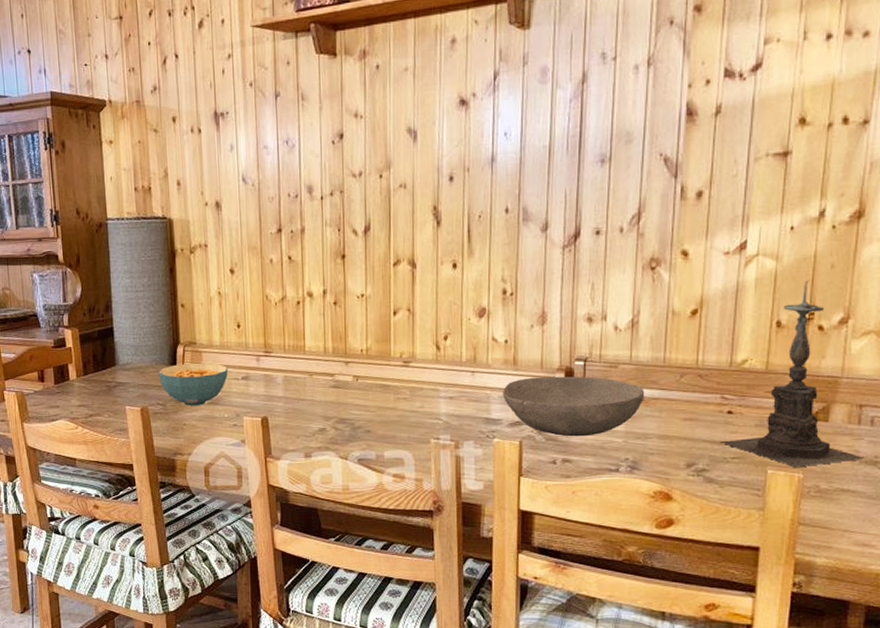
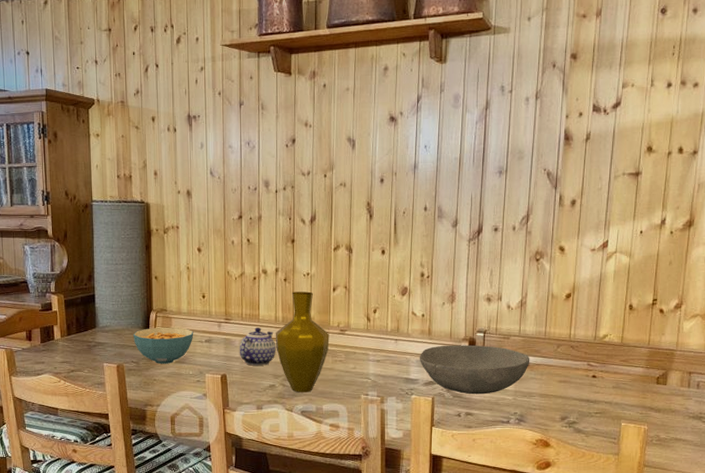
teapot: none [282,361,326,406] -> present [239,327,276,366]
vase: none [324,316,391,437] -> present [275,291,329,393]
candle holder: present [720,280,864,468] -> none [586,273,692,421]

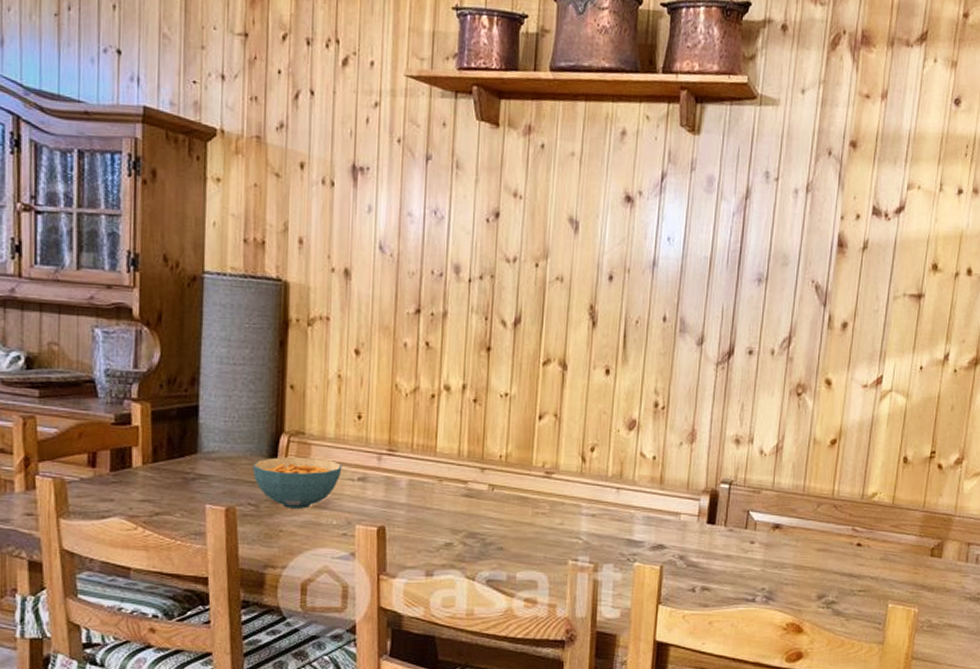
teapot: present [239,327,276,366] -> none [405,463,457,516]
vase: present [275,291,329,393] -> none [456,417,531,555]
bowl: present [419,345,530,395] -> none [646,498,784,564]

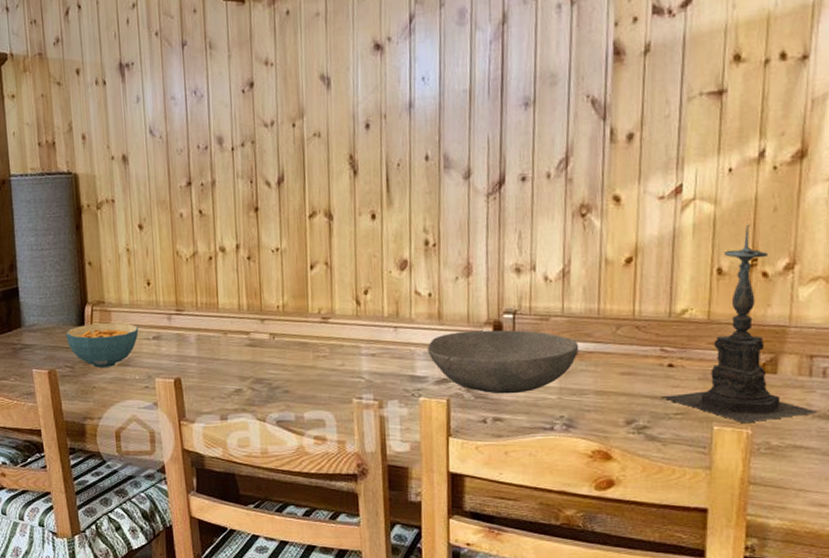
bowl: none [646,498,784,564] -> present [427,330,579,394]
candle holder: none [849,419,969,603] -> present [661,224,817,424]

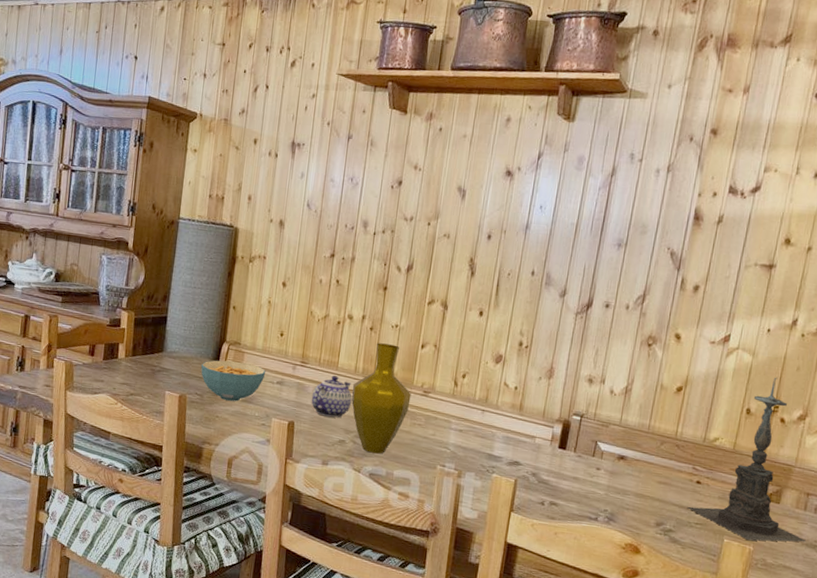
teapot: none [195,319,242,366] -> present [311,376,352,418]
vase: none [239,271,309,398] -> present [351,343,411,454]
bowl: present [427,330,579,394] -> none [505,423,629,485]

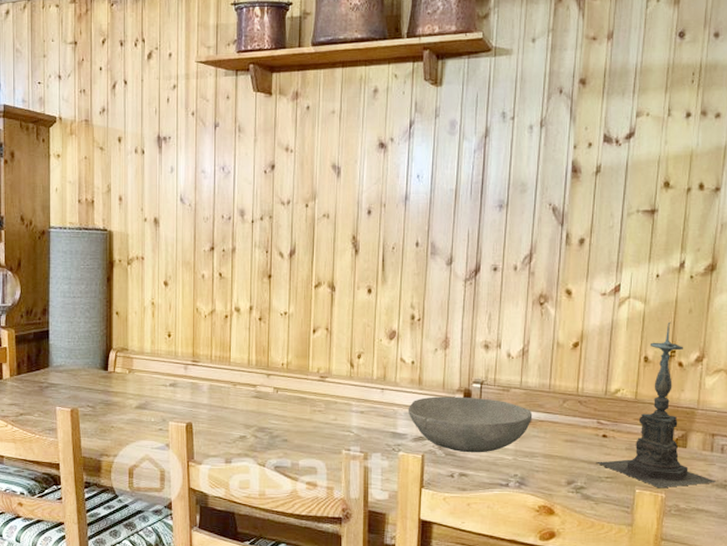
cereal bowl: present [201,360,266,402] -> none [89,368,157,409]
teapot: present [311,376,352,418] -> none [207,371,248,414]
vase: present [351,343,411,454] -> none [247,333,308,445]
bowl: none [505,423,629,485] -> present [407,396,533,453]

